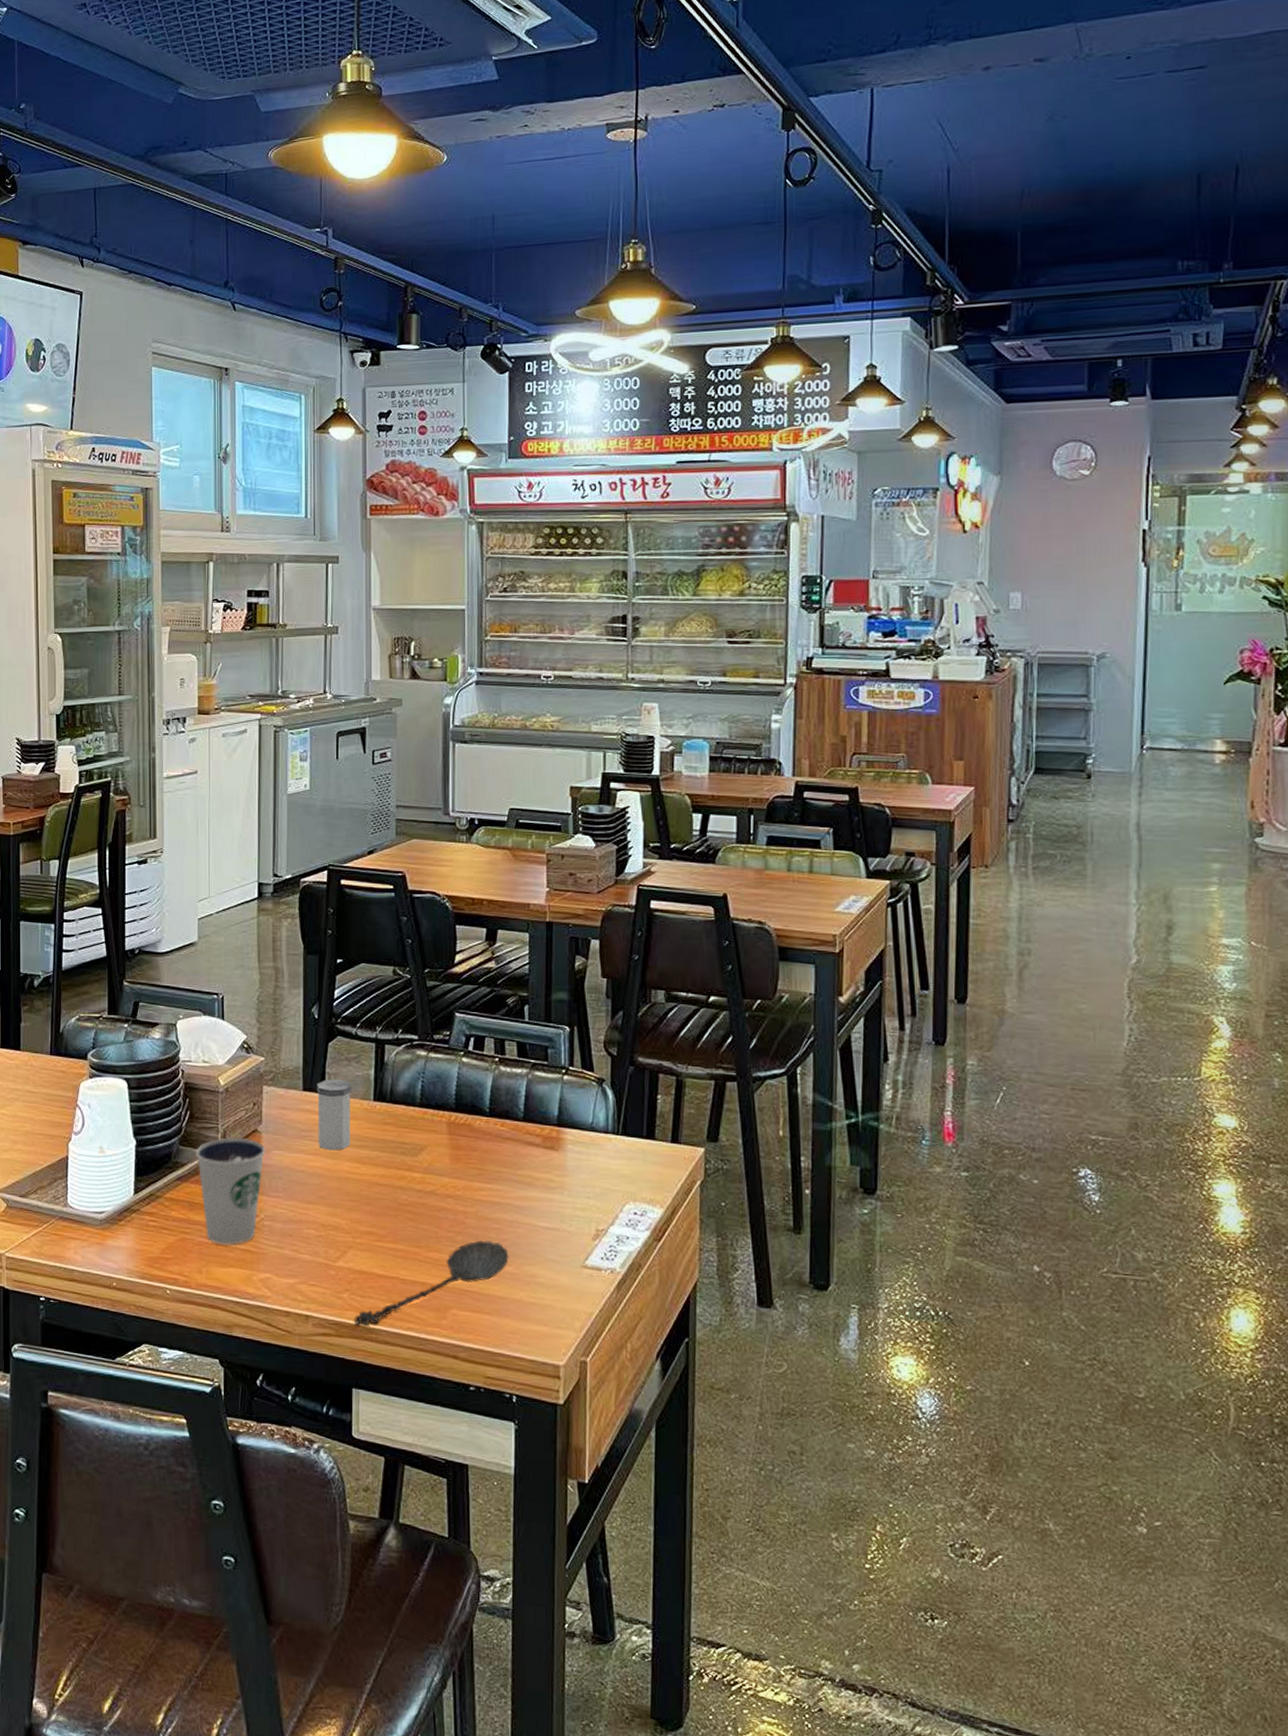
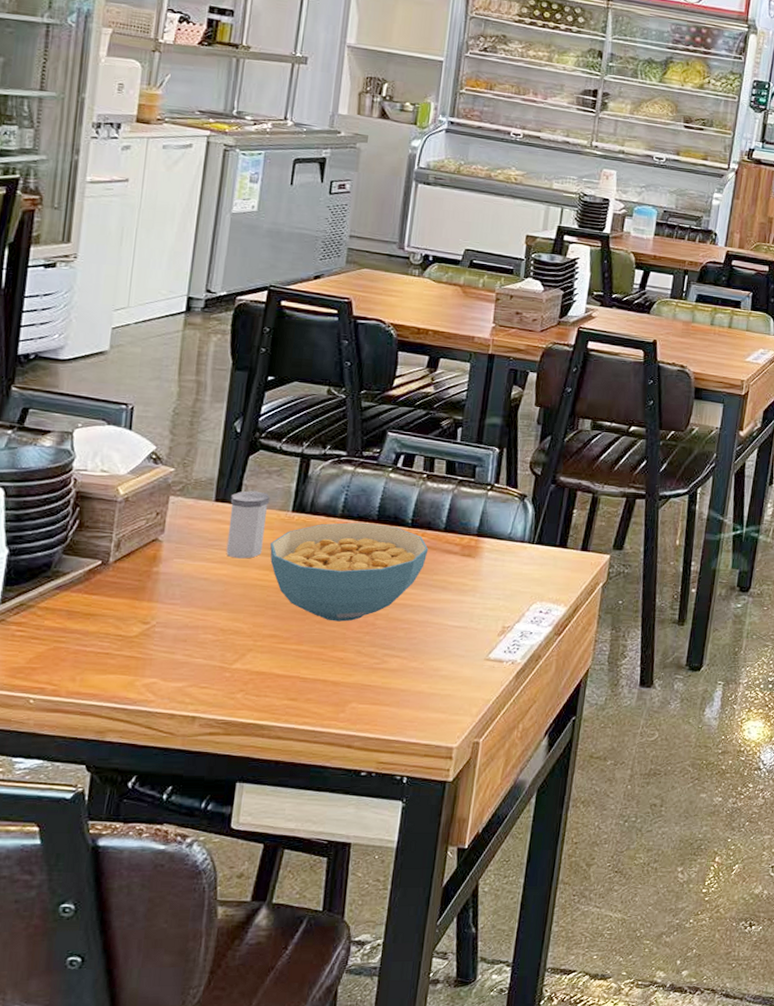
dixie cup: present [195,1137,266,1245] -> none [81,546,166,652]
spoon: present [355,1240,510,1326] -> none [246,639,416,724]
cereal bowl: none [356,1111,510,1220] -> present [269,522,429,622]

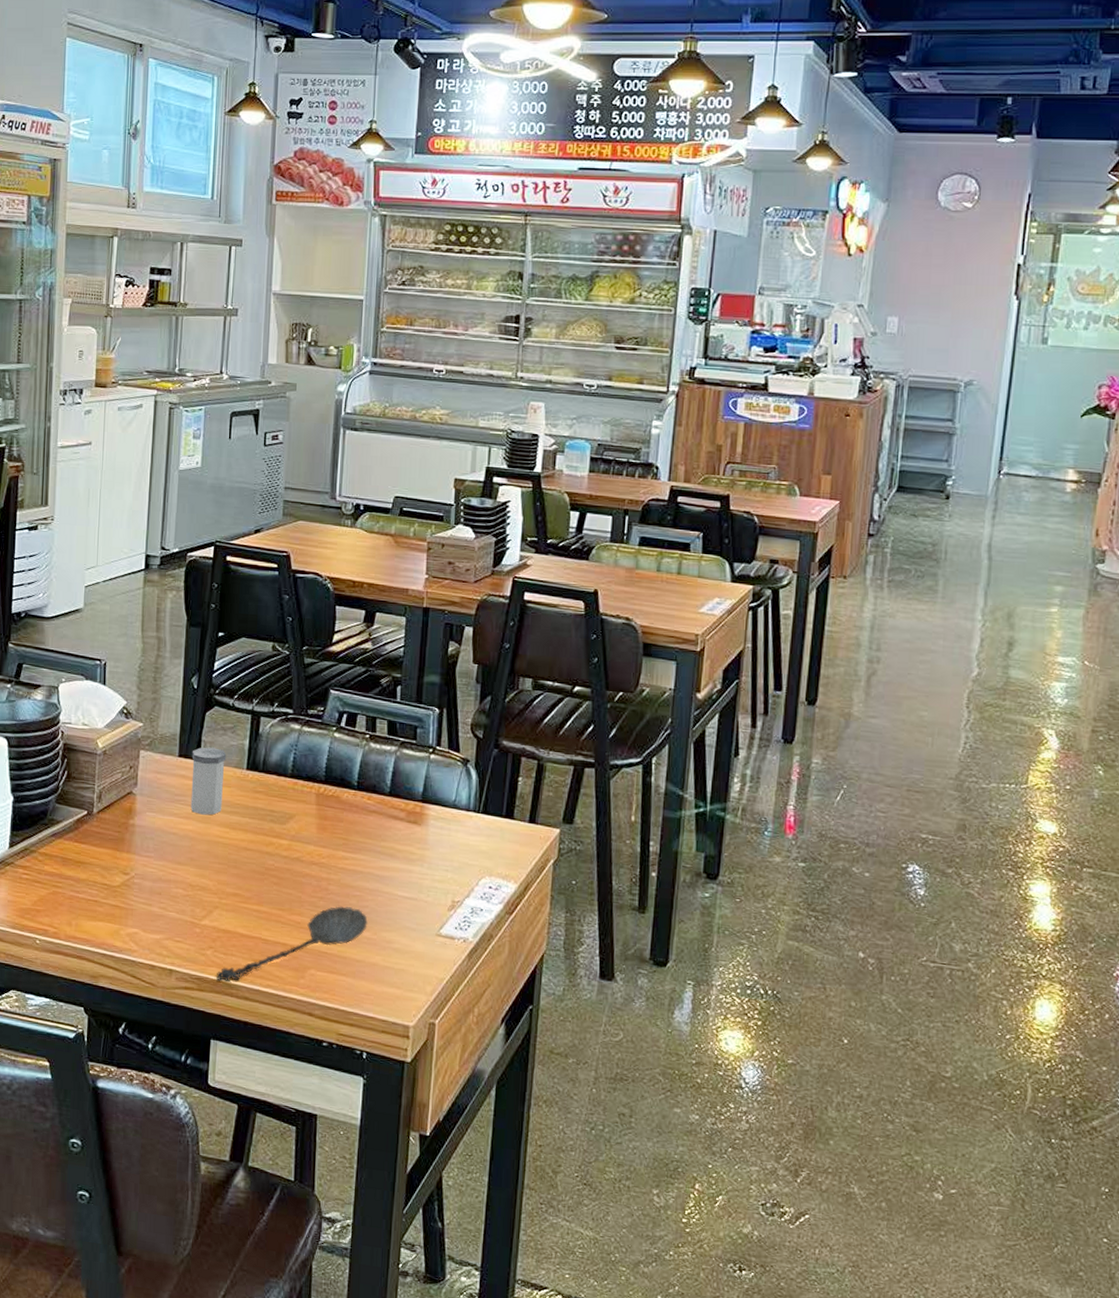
spoon: none [246,639,416,724] -> present [216,906,369,982]
cereal bowl: present [269,522,429,622] -> none [228,782,375,885]

